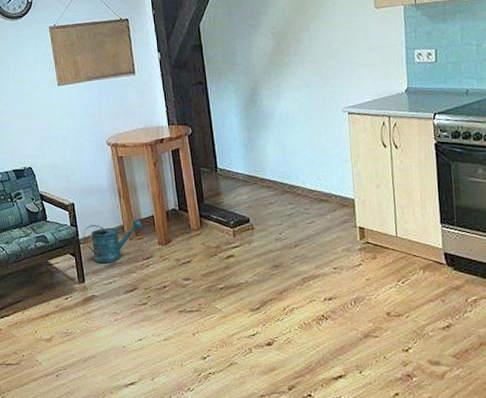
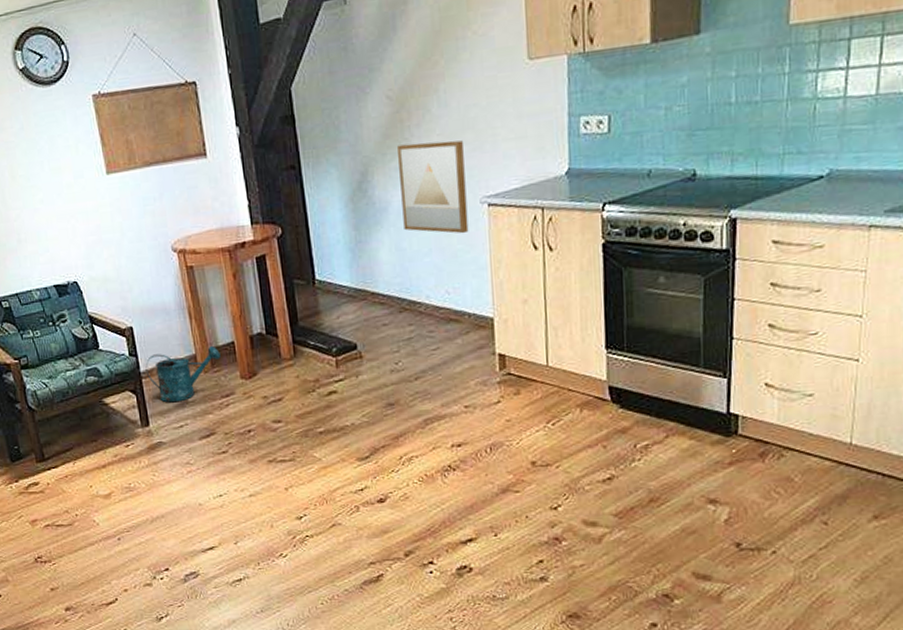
wall art: none [279,65,334,135] -> present [398,140,469,234]

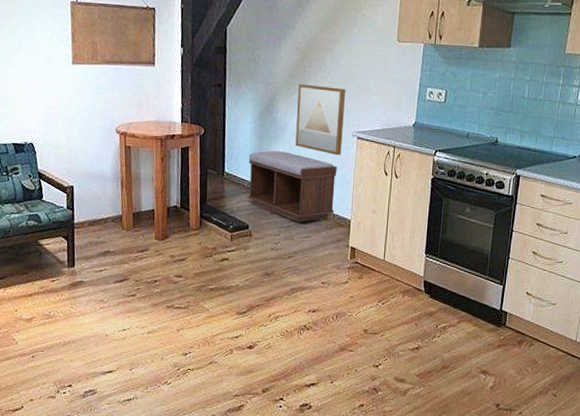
watering can: present [145,345,221,403] -> none [78,210,142,251]
bench: none [344,239,470,332] -> present [248,150,337,223]

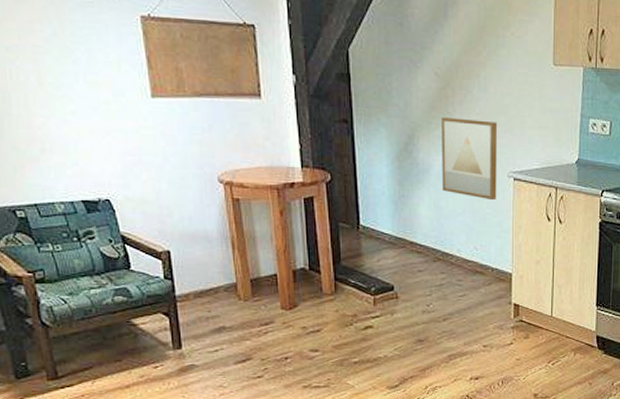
bench: present [248,150,337,223] -> none [388,197,493,280]

